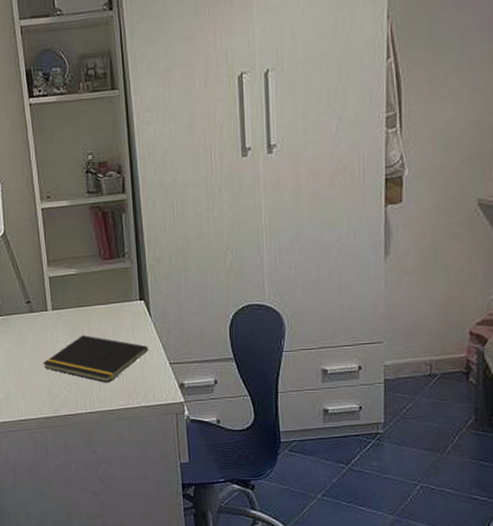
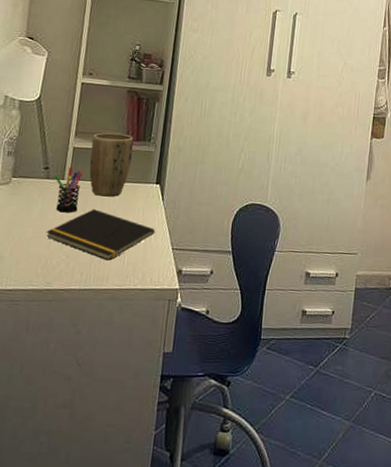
pen holder: none [37,297,67,343] -> present [54,167,83,213]
plant pot: none [65,254,110,322] -> present [89,132,134,197]

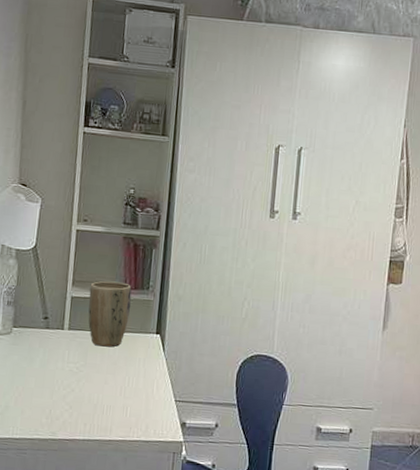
notepad: present [46,209,156,261] -> none [48,359,157,412]
pen holder: present [54,167,83,213] -> none [53,317,82,363]

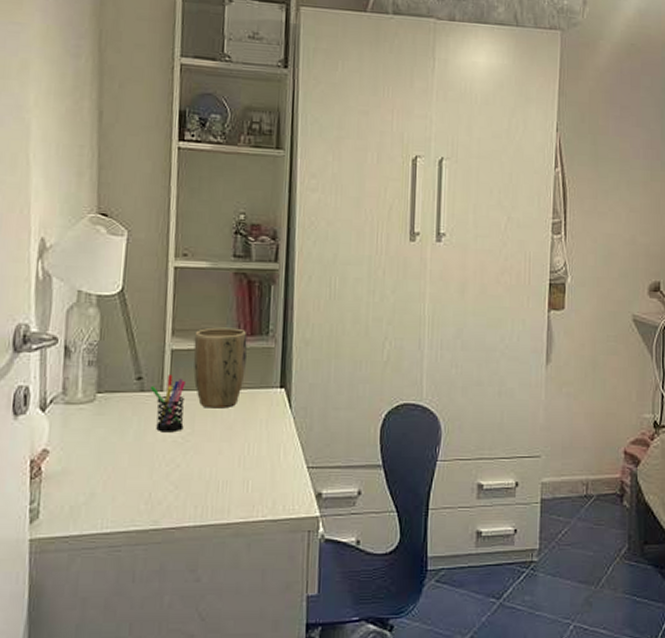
pen holder: none [53,317,82,363] -> present [149,375,187,433]

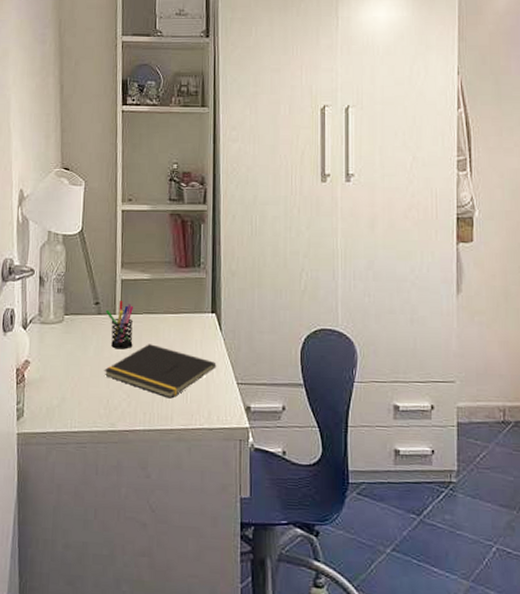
notepad: none [146,425,284,488] -> present [104,344,217,399]
plant pot: present [193,327,247,409] -> none [139,260,183,330]

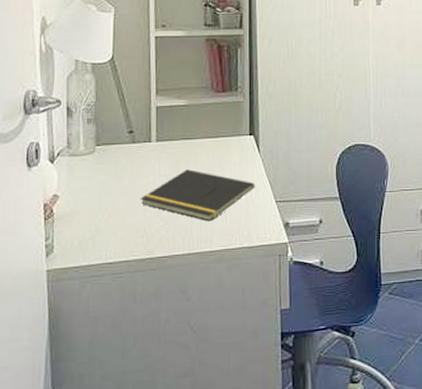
pen holder: present [105,301,134,349] -> none [140,128,171,177]

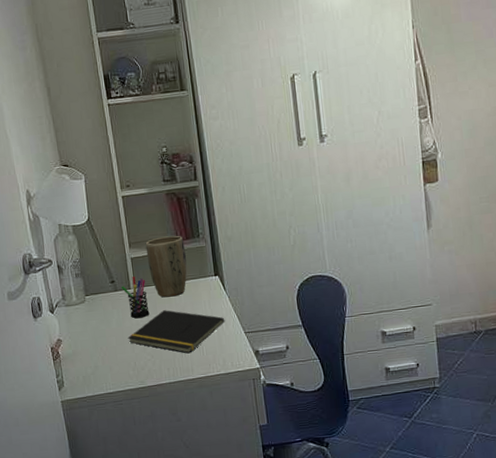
pen holder: none [140,128,171,177] -> present [121,276,150,319]
plant pot: none [175,86,220,155] -> present [145,235,187,298]

